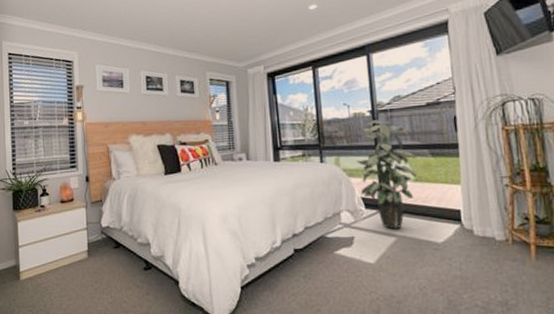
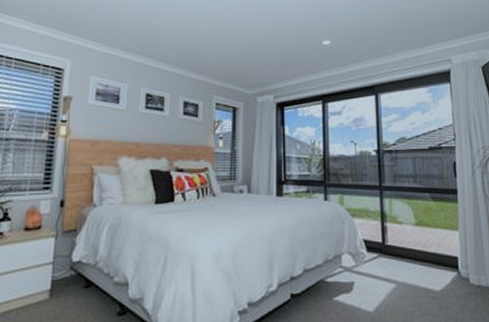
indoor plant: present [356,120,418,230] -> none [360,160,419,275]

